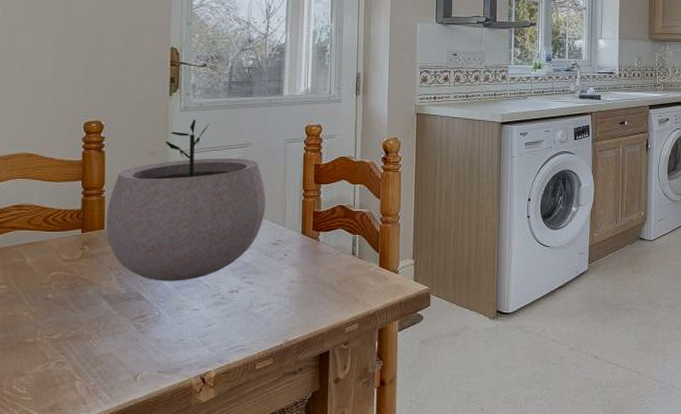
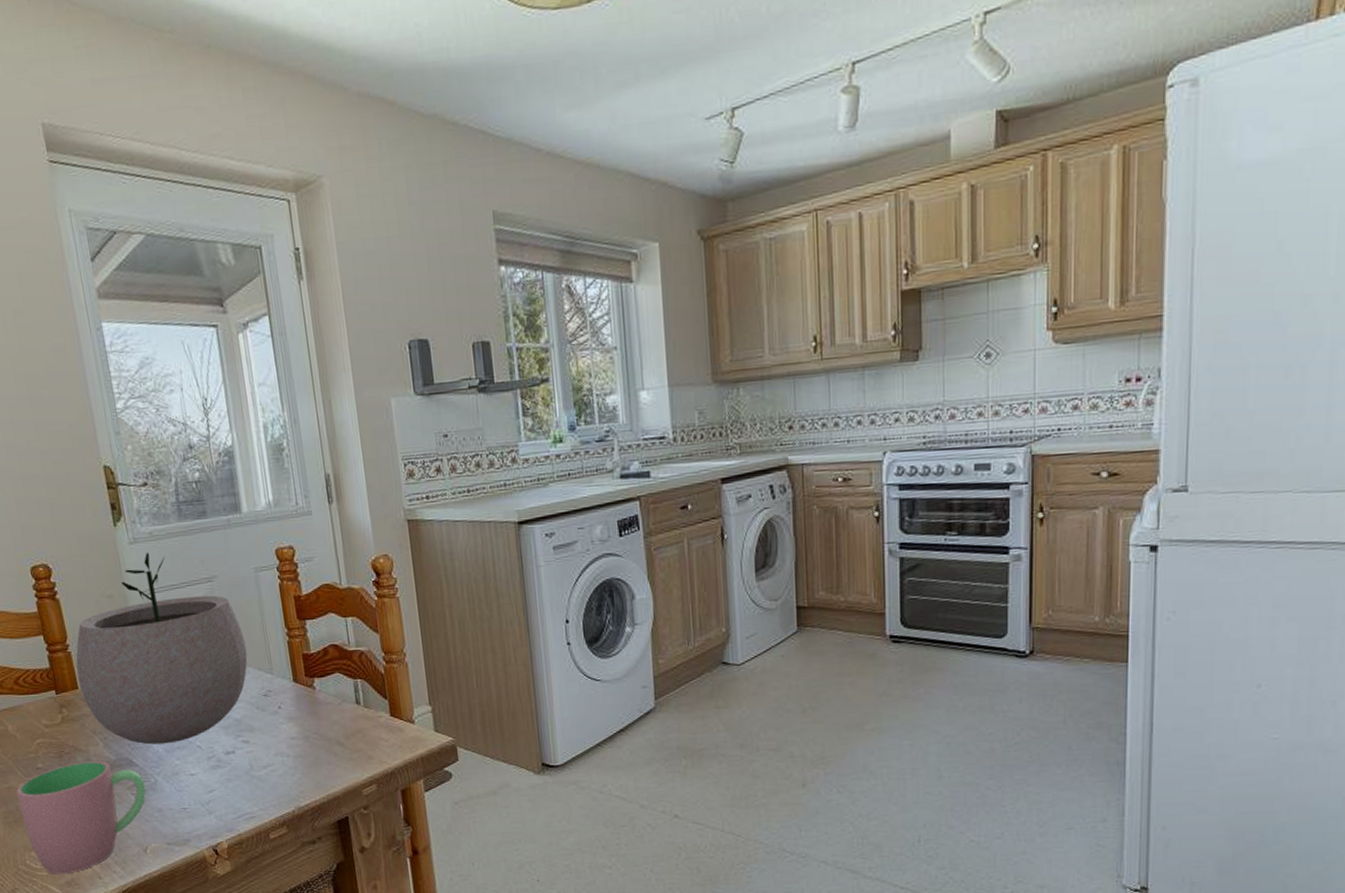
cup: none [19,294,149,399] -> present [16,760,146,874]

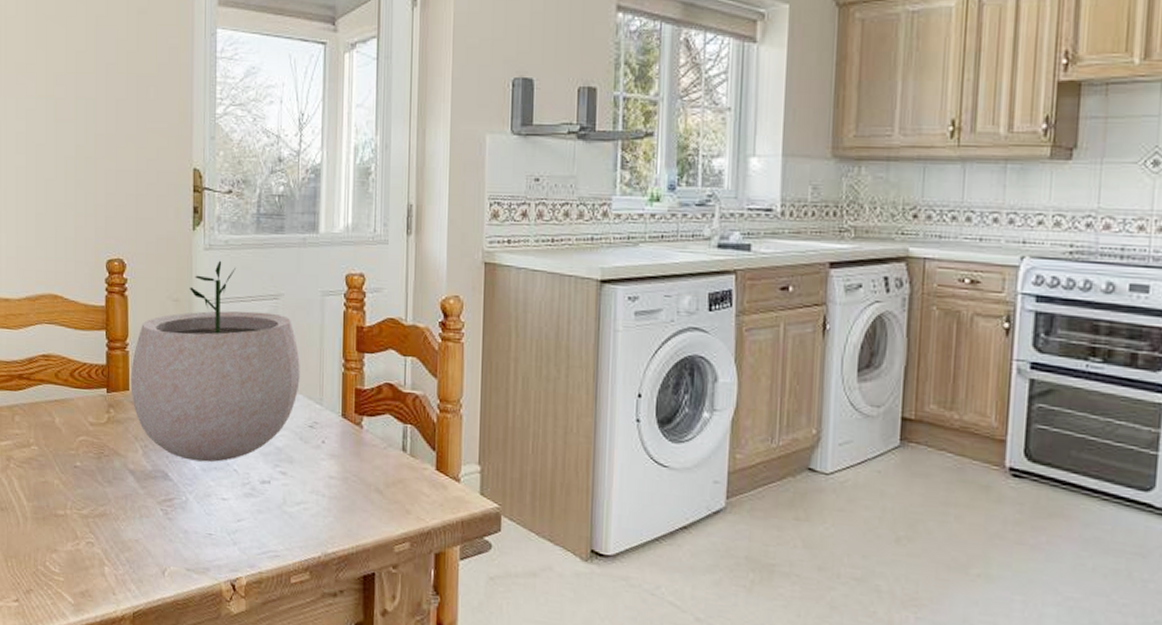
cup: present [16,760,146,874] -> none [51,466,176,584]

